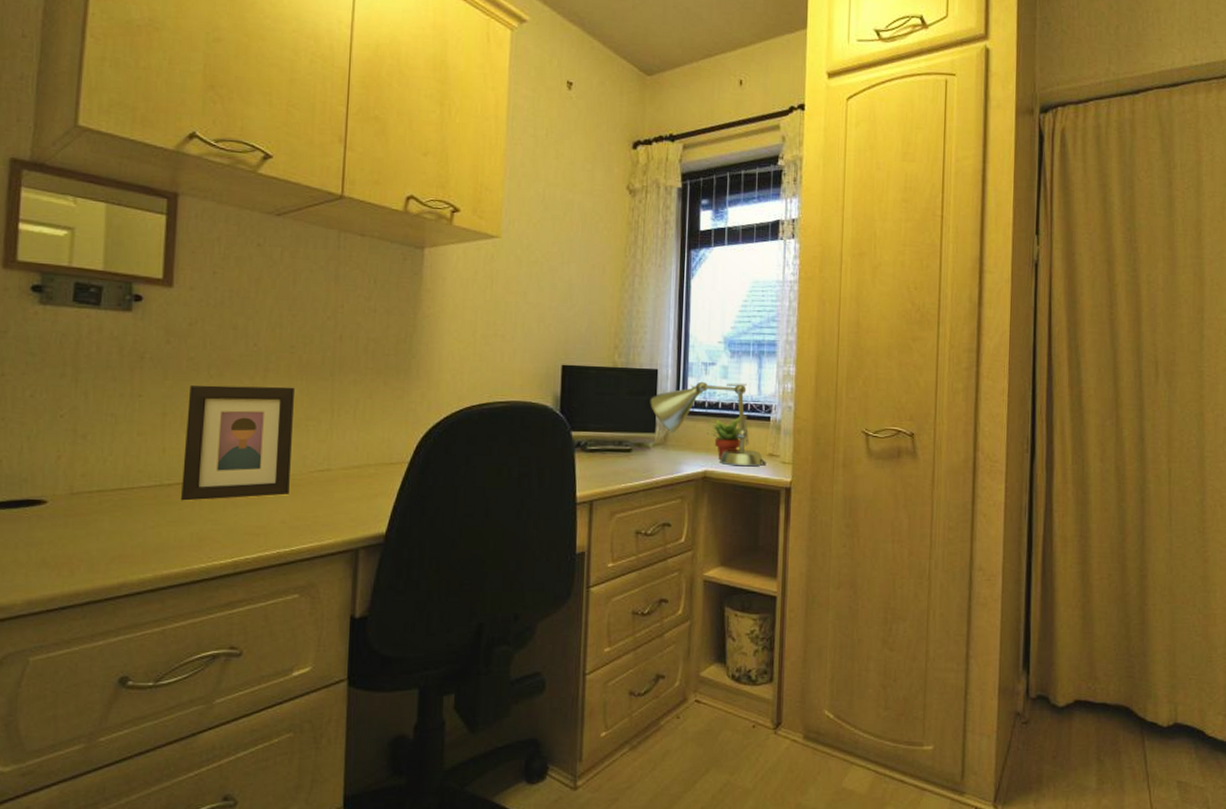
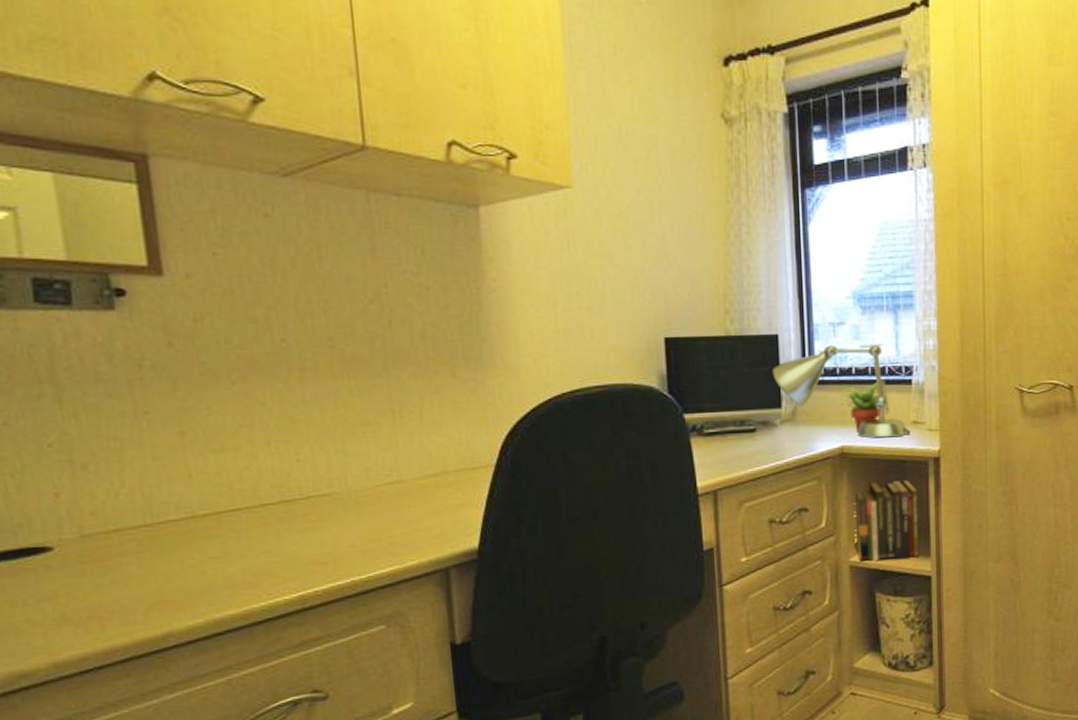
picture frame: present [181,385,294,501] -> none [209,388,355,533]
books: none [709,505,769,579] -> present [854,480,919,562]

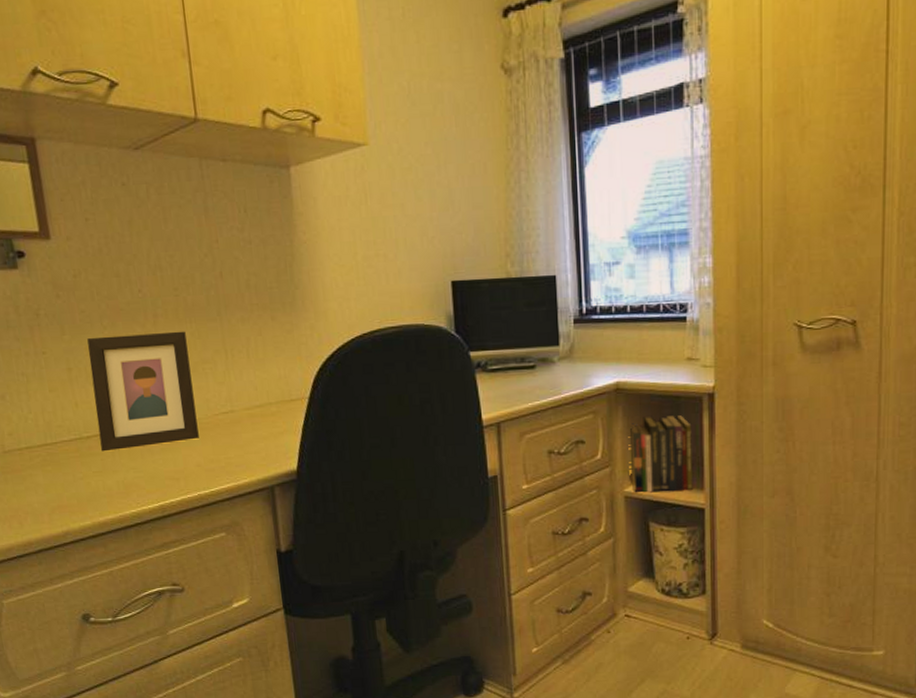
picture frame: none [209,388,355,533] -> present [87,331,199,452]
desk lamp: present [771,343,911,438] -> none [549,281,685,374]
succulent plant: present [841,382,890,432] -> none [616,320,664,368]

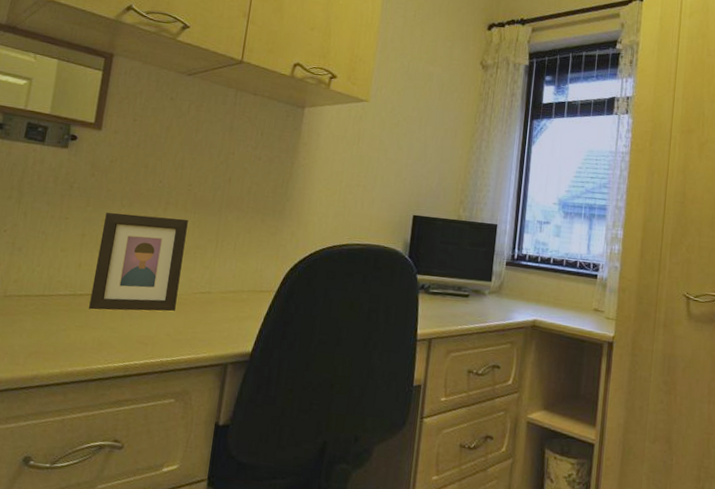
books: present [629,415,693,493] -> none [533,353,592,426]

